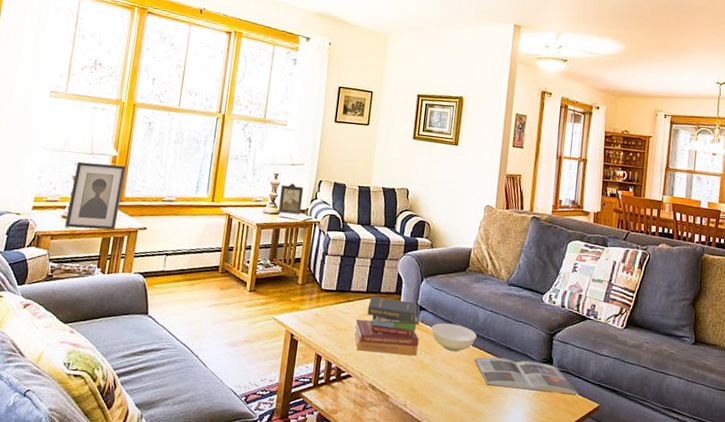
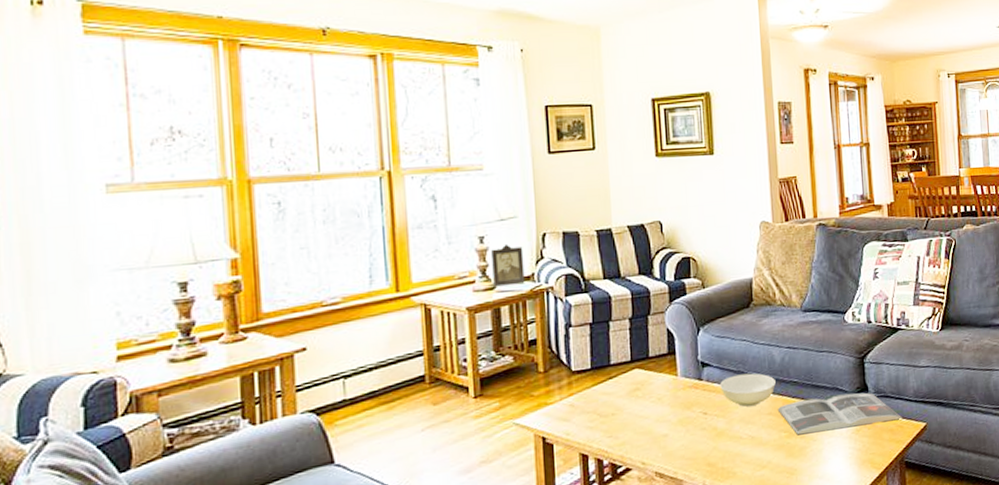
picture frame: present [65,161,126,230] -> none [175,269,259,375]
books: present [355,296,420,356] -> none [624,359,708,436]

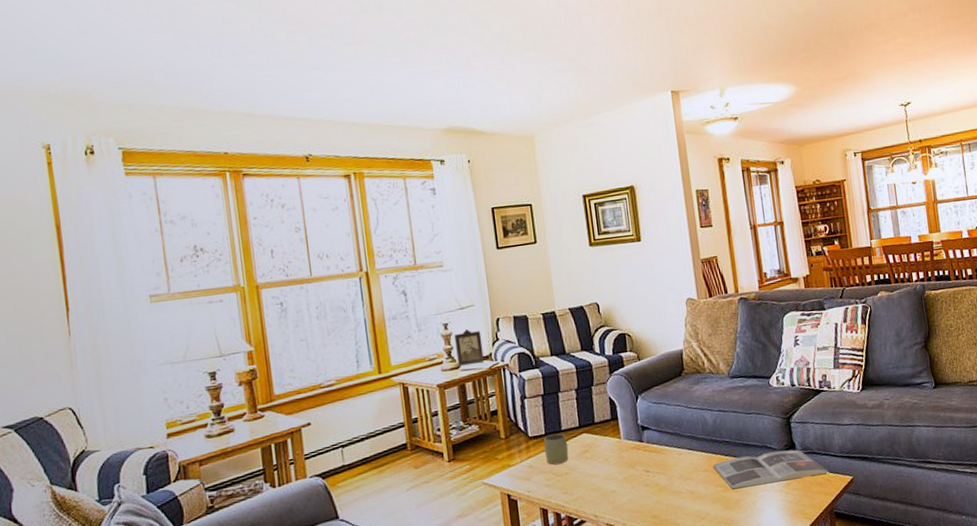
mug: none [588,368,617,404] -> present [543,433,569,465]
bowl: present [720,373,776,407] -> none [659,434,710,465]

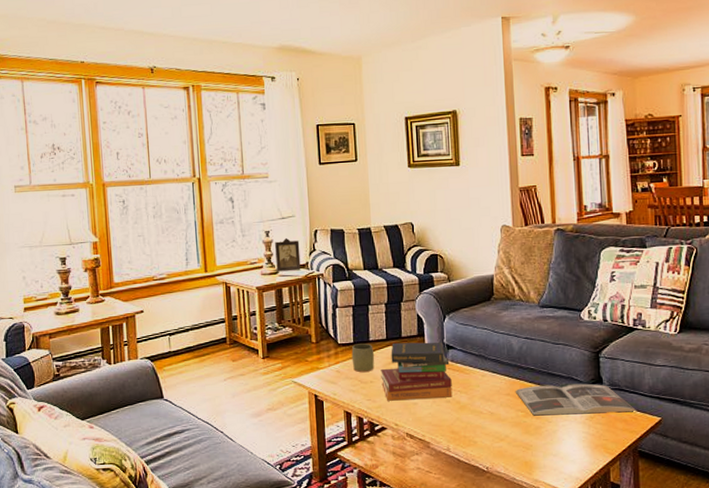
books: none [575,424,651,492] -> present [381,342,453,401]

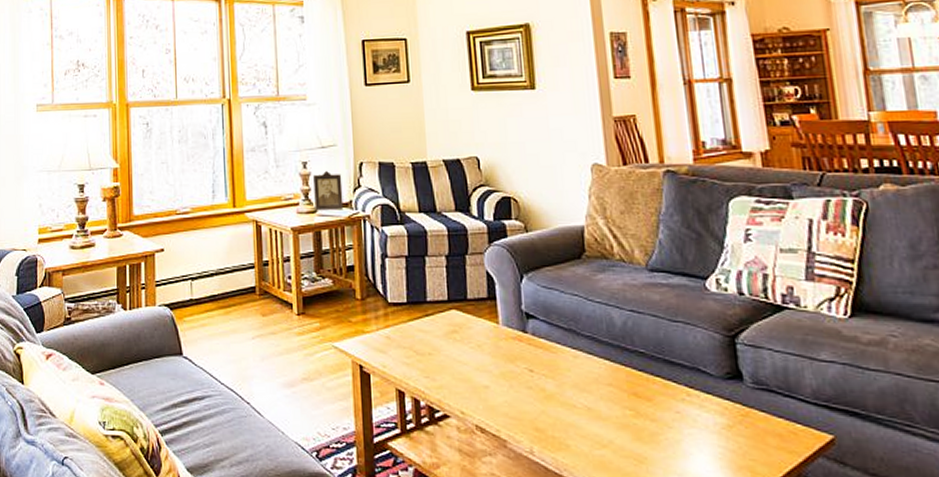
mug: present [351,343,375,372] -> none [404,304,434,340]
books: present [381,342,453,401] -> none [441,305,535,382]
magazine: present [515,383,637,416] -> none [619,375,797,424]

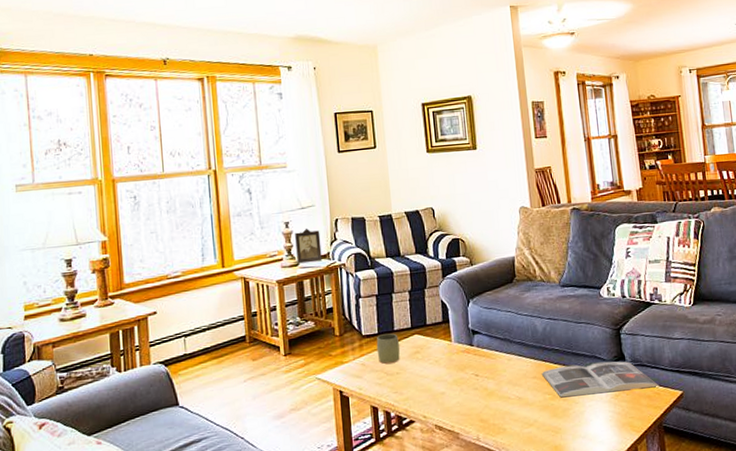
mug: none [404,304,434,340] -> present [376,333,400,364]
magazine: none [619,375,797,424] -> present [541,361,659,398]

